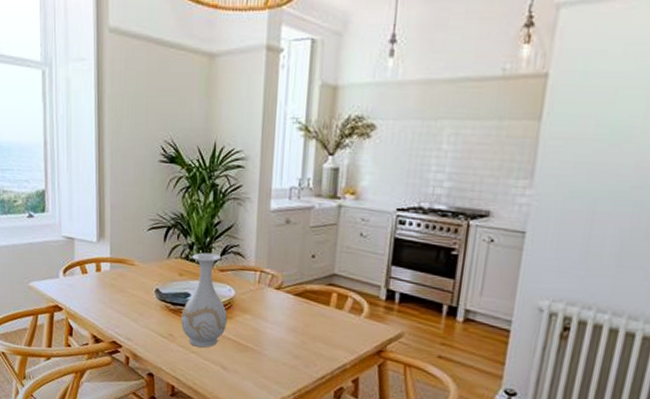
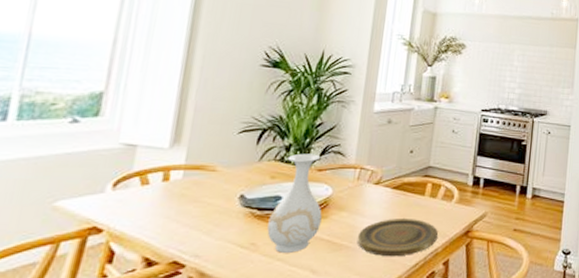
plate: none [262,327,346,367] -> present [357,217,438,257]

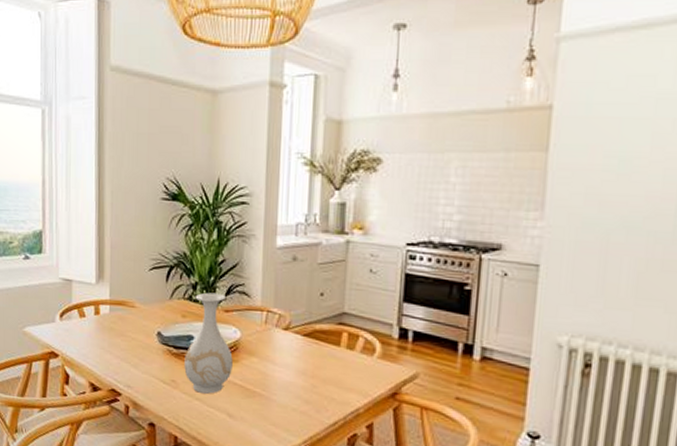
plate: present [357,217,438,257] -> none [270,369,358,412]

